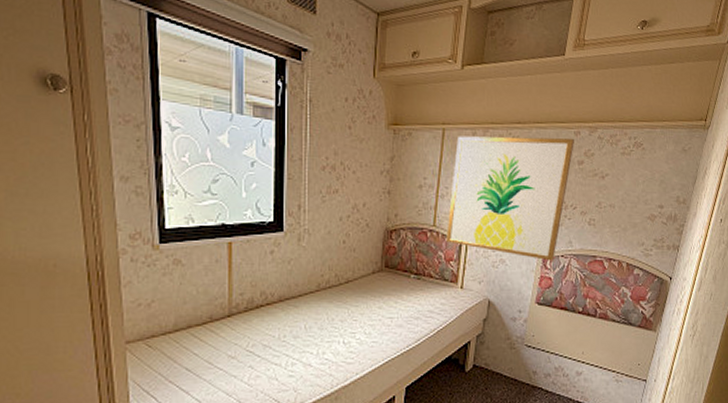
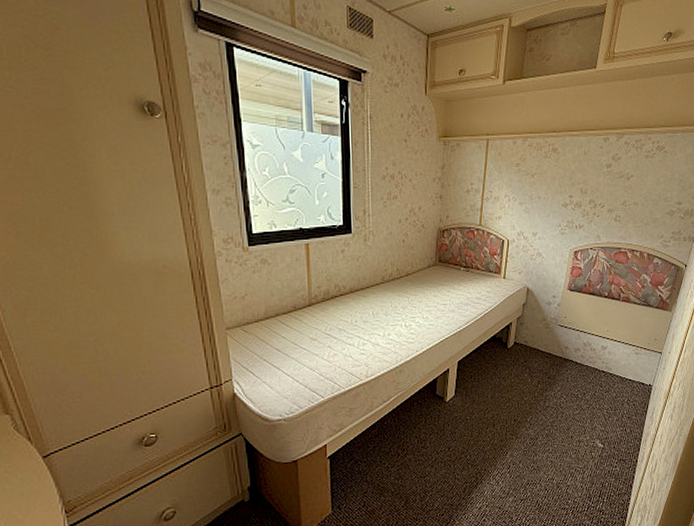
wall art: present [445,136,575,261] -> none [490,144,604,253]

